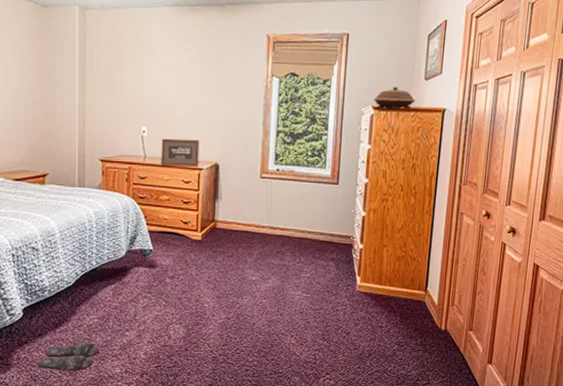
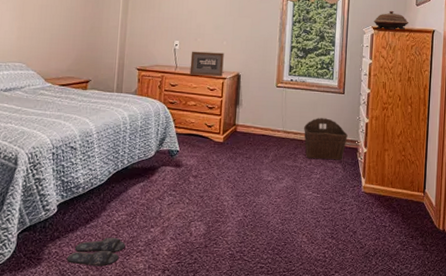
wicker basket: none [292,212,342,258] -> present [304,118,348,160]

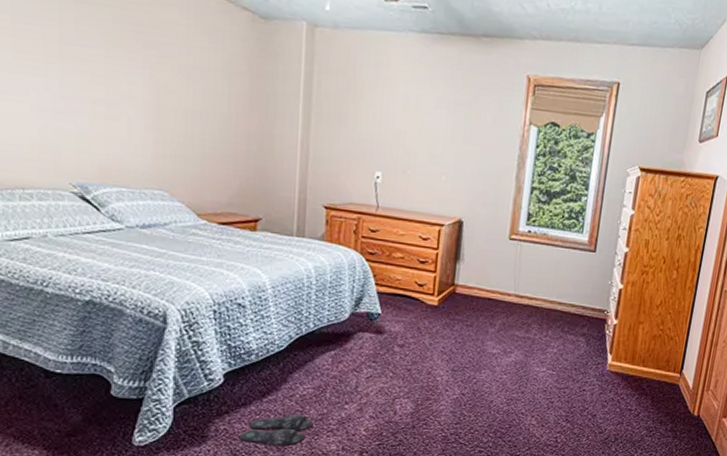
picture frame: present [189,51,224,77] -> none [395,186,442,223]
wicker basket: present [304,118,348,160] -> none [541,280,596,333]
decorative box: present [373,10,409,30] -> none [641,146,688,173]

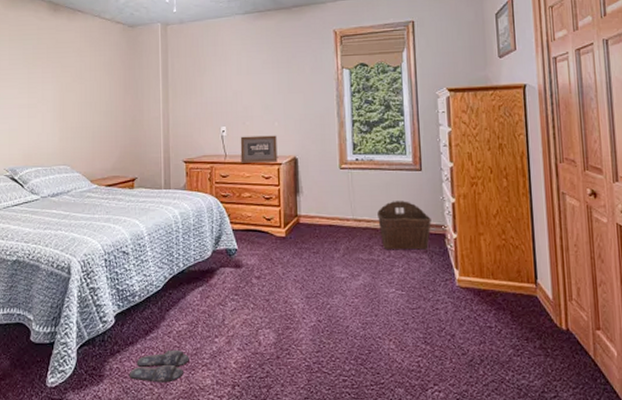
picture frame: none [395,186,442,223] -> present [240,135,278,163]
wicker basket: none [541,280,596,333] -> present [377,201,431,250]

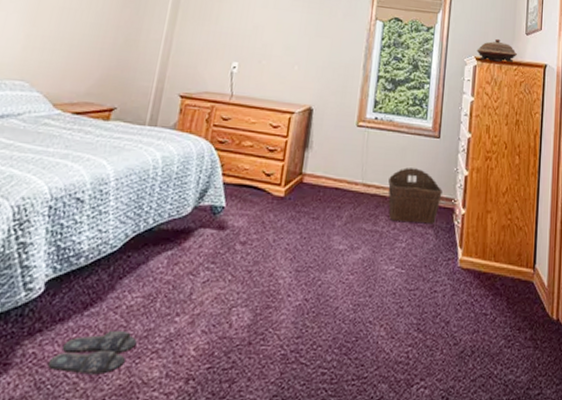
picture frame: present [240,135,278,163] -> none [248,76,294,110]
decorative box: none [447,66,493,90] -> present [476,38,518,62]

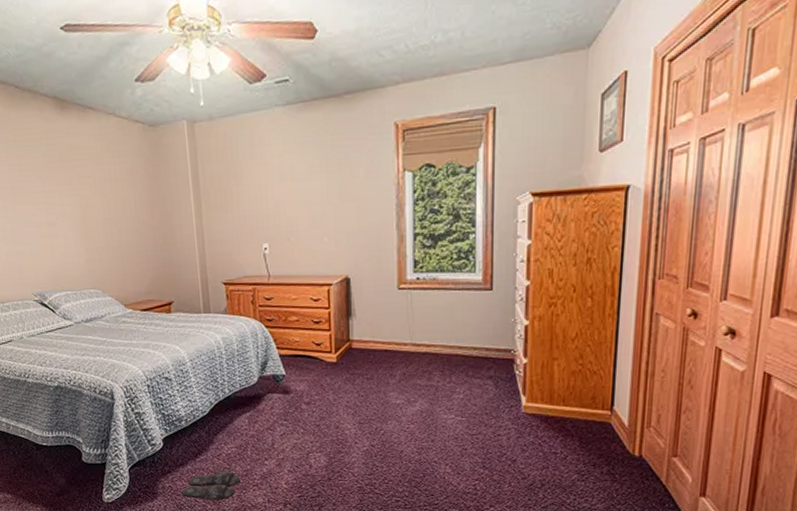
wicker basket: present [388,167,443,224] -> none [439,323,500,376]
decorative box: present [476,38,518,62] -> none [532,164,589,195]

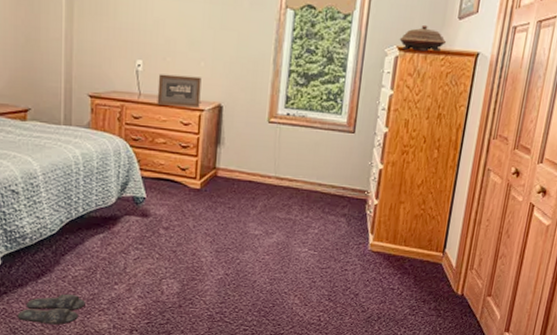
picture frame: none [284,252,327,284] -> present [157,74,202,108]
decorative box: none [532,164,589,195] -> present [399,24,447,52]

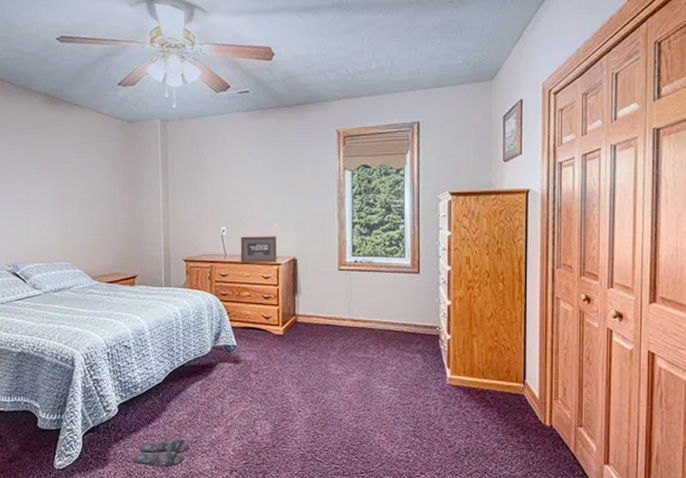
decorative box: present [399,24,447,52] -> none [450,170,496,194]

